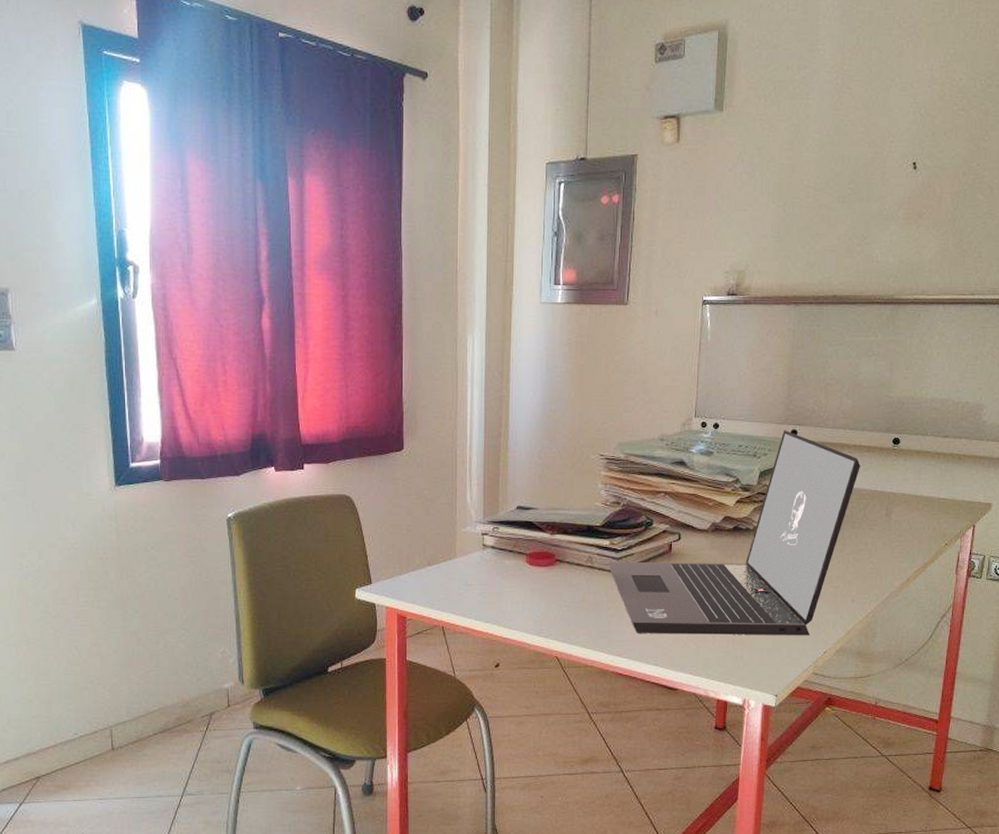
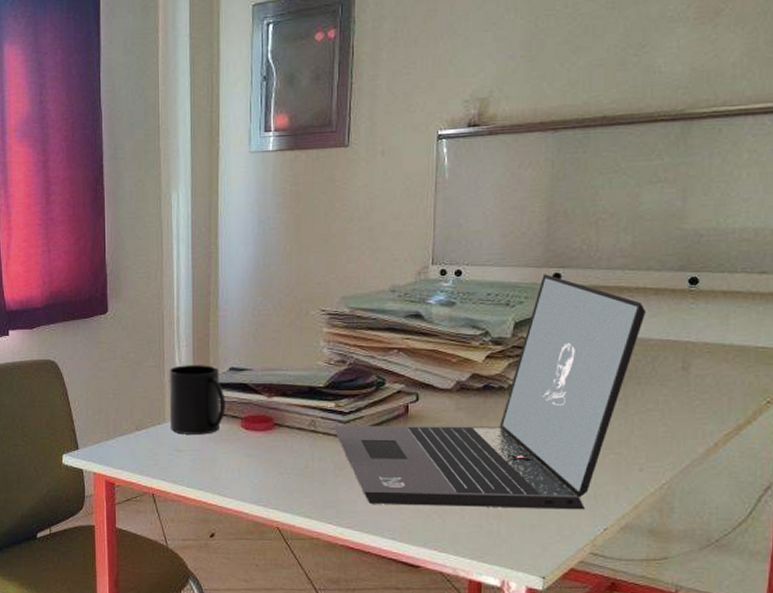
mug: none [460,503,513,570] -> present [169,365,226,434]

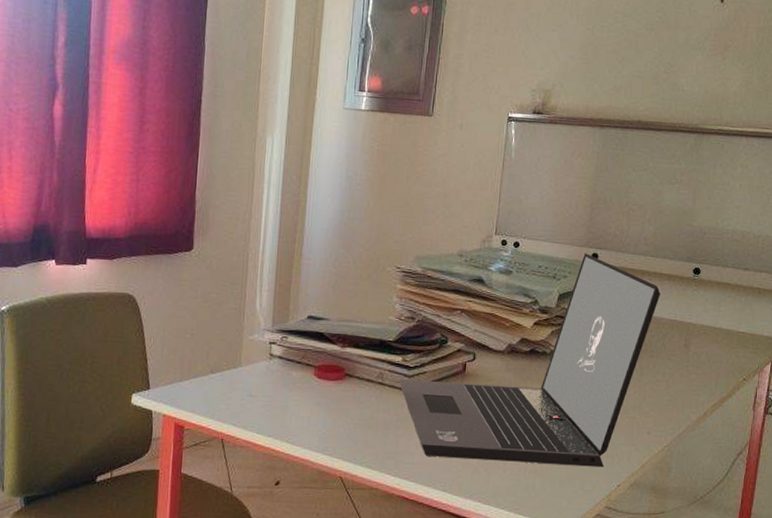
mug: present [169,365,226,434] -> none [245,310,302,381]

